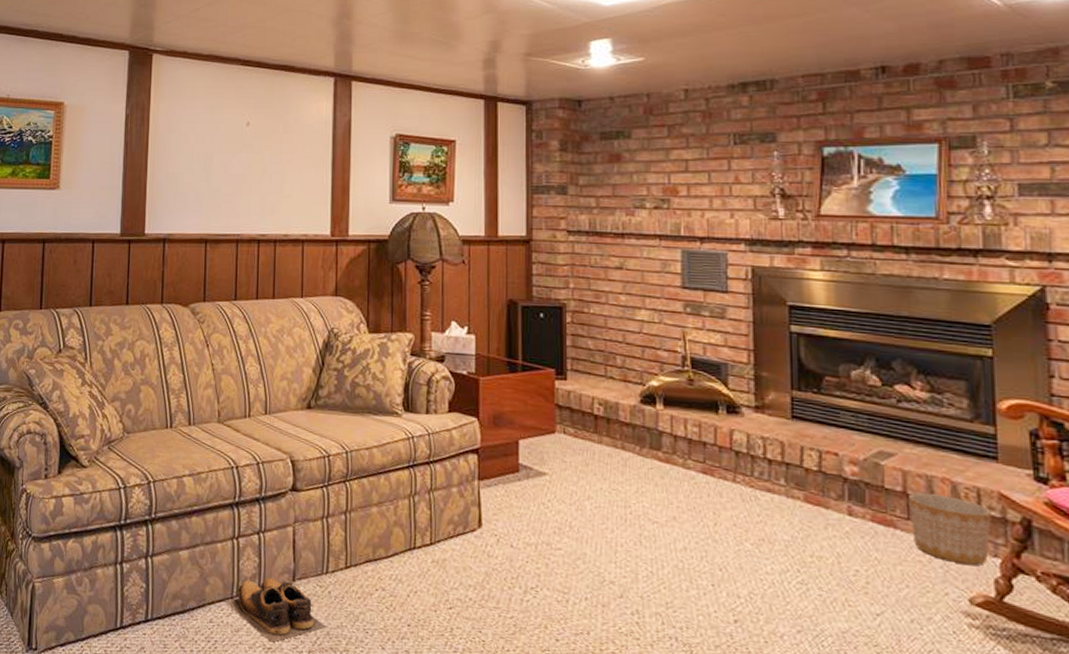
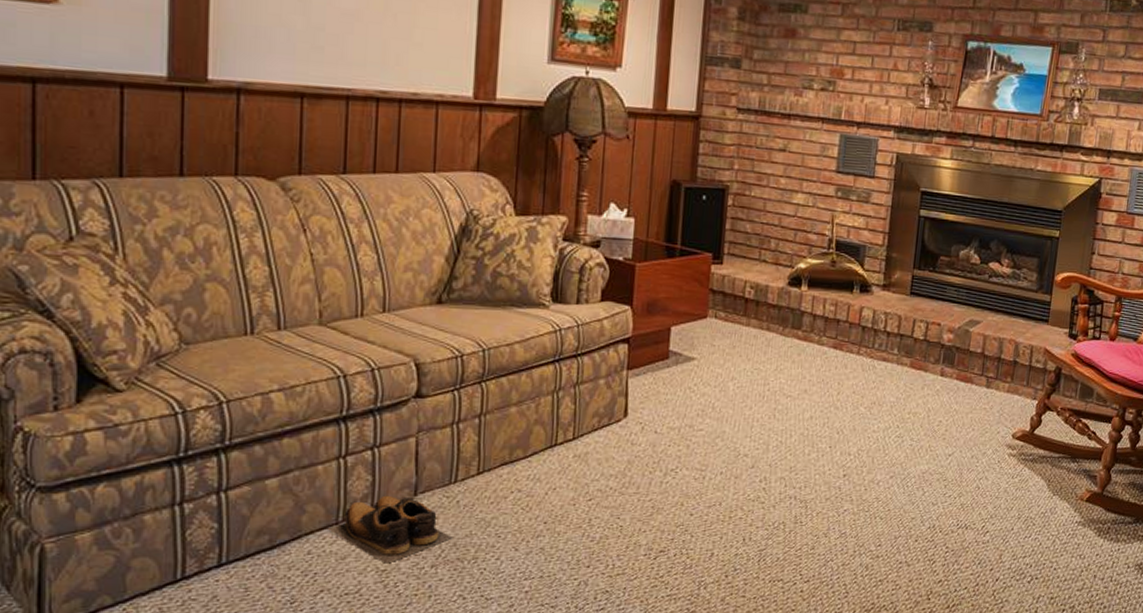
planter: present [909,492,992,565] -> none [983,353,1037,407]

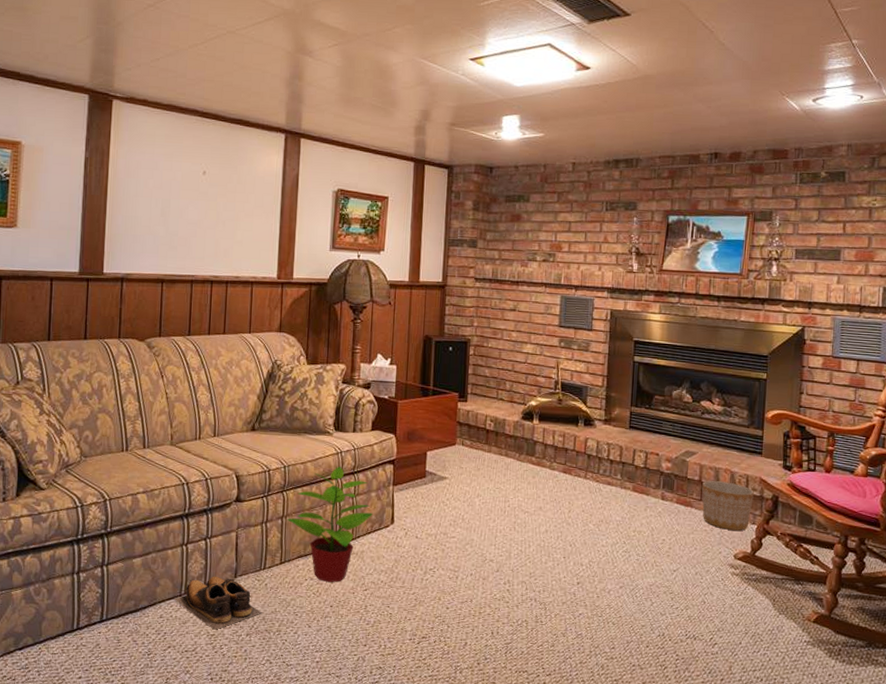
potted plant: none [486,348,601,494] -> present [286,467,373,583]
planter: none [983,353,1037,407] -> present [702,481,754,531]

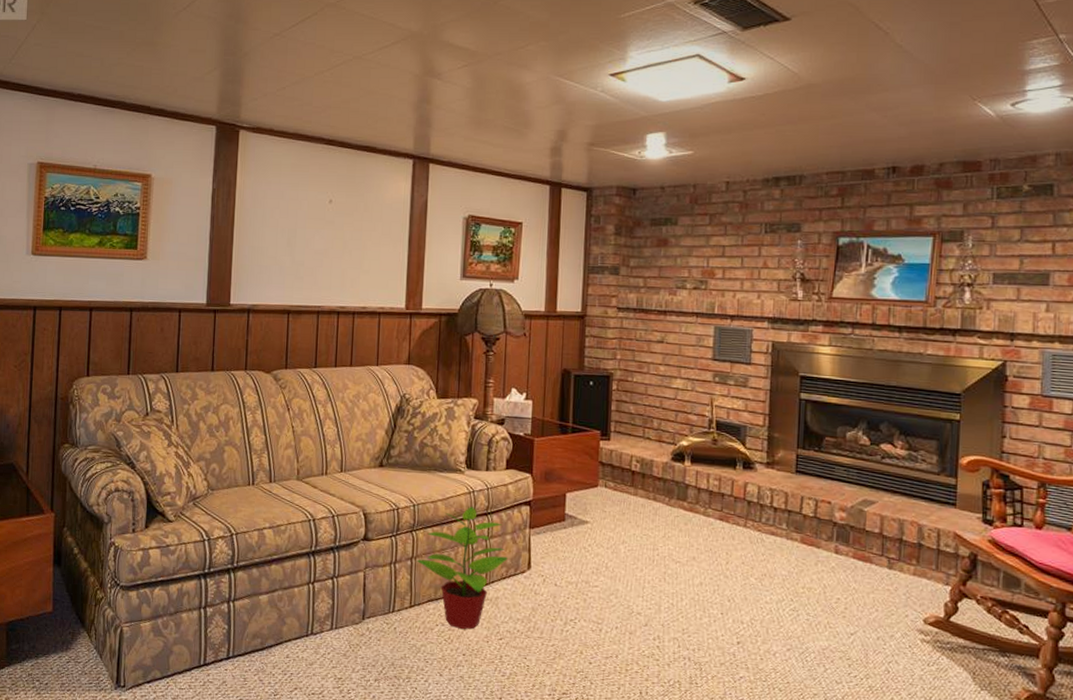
shoes: present [173,576,263,630] -> none [300,616,392,673]
planter: present [702,481,754,531] -> none [883,534,947,592]

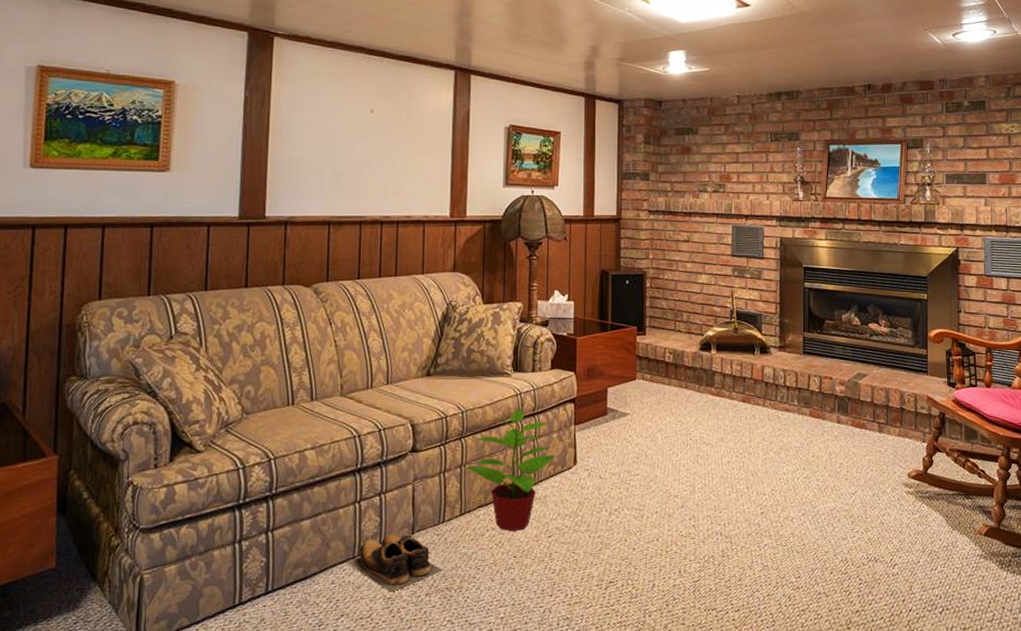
shoes: none [300,616,392,673] -> present [346,533,443,592]

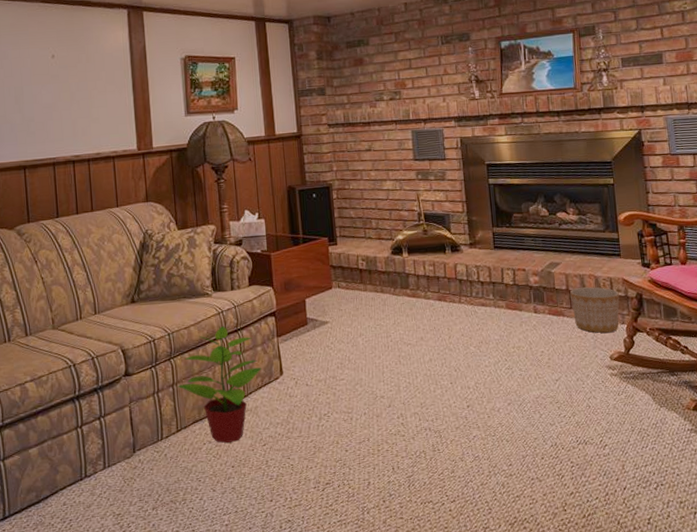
shoes: present [346,533,443,592] -> none [75,454,166,509]
planter: none [875,402,922,449] -> present [570,287,620,333]

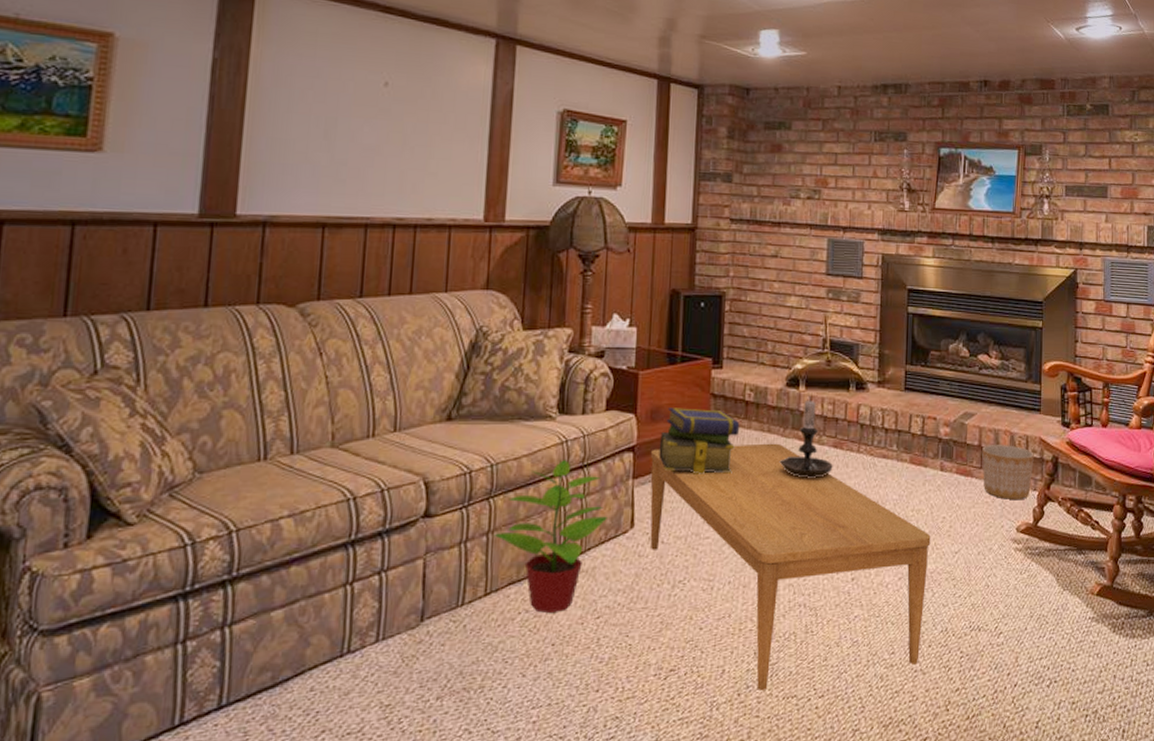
coffee table: none [288,300,534,498] -> present [650,443,931,692]
stack of books: none [294,278,358,330] -> present [658,408,740,474]
candle holder: none [393,261,440,327] -> present [779,397,833,478]

